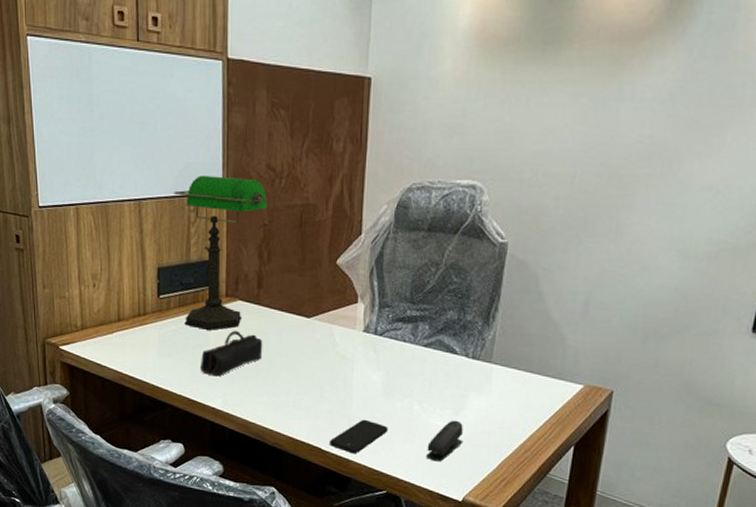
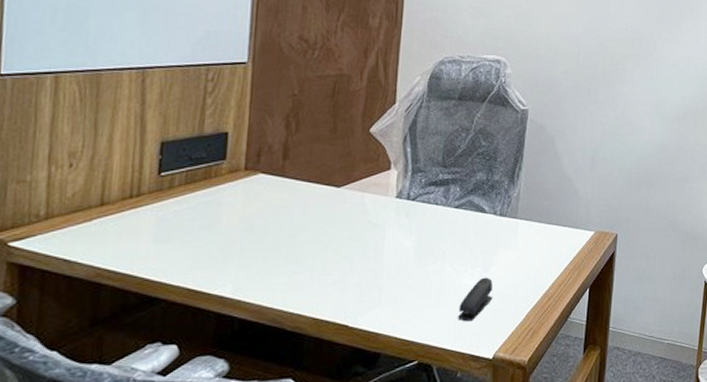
desk lamp: present [174,175,268,330] -> none [189,44,299,208]
pencil case: present [200,330,263,377] -> none [206,206,286,260]
smartphone: present [330,419,389,454] -> none [358,287,420,326]

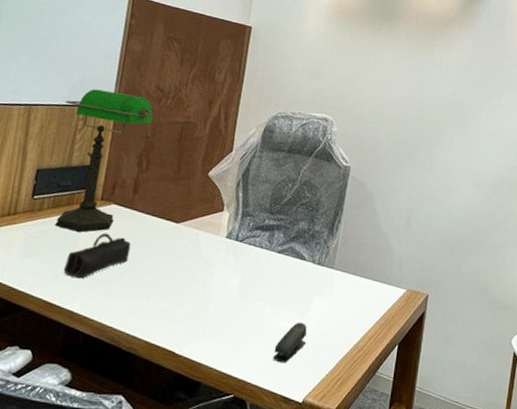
desk lamp: none [189,44,299,208] -> present [55,89,154,232]
pencil case: none [206,206,286,260] -> present [63,232,131,279]

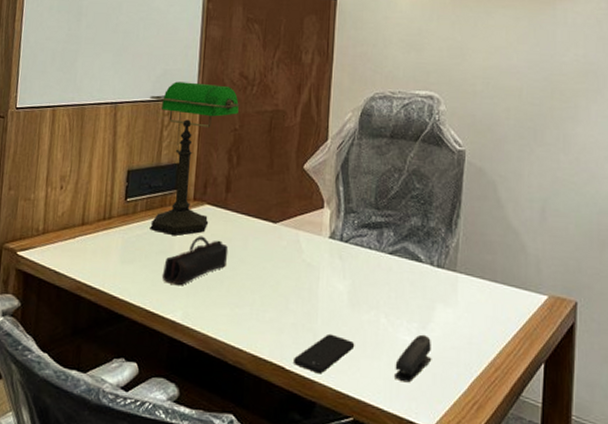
smartphone: none [184,322,241,358] -> present [294,333,355,374]

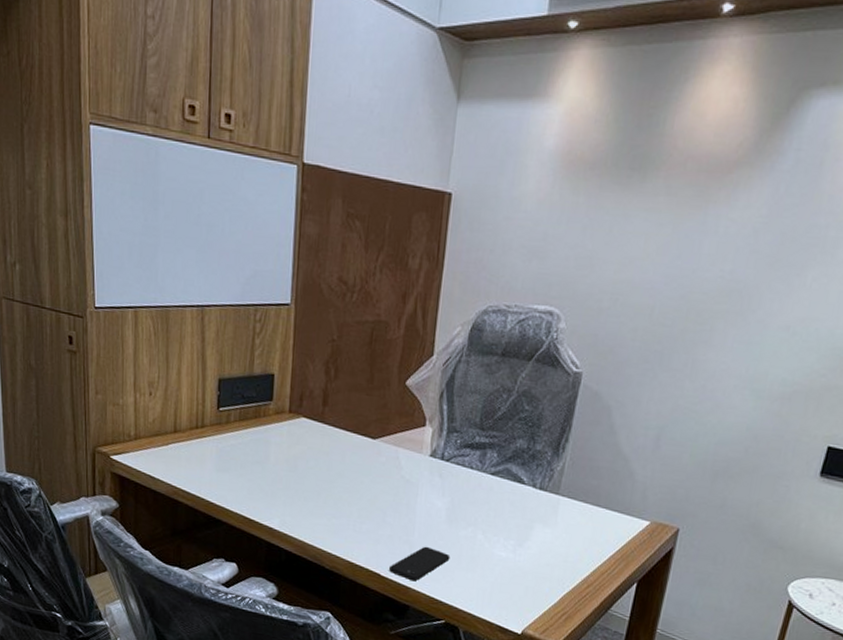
desk lamp: present [150,81,240,236] -> none [239,284,339,447]
pencil case: present [162,235,229,286] -> none [258,448,326,496]
stapler: present [393,334,432,383] -> none [486,551,527,593]

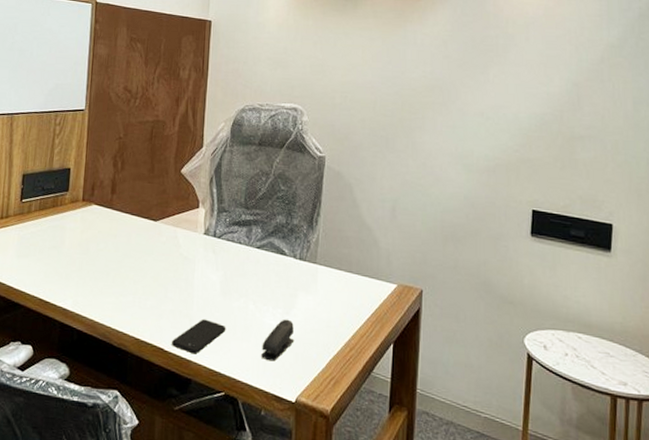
stapler: none [486,551,527,593] -> present [260,319,295,362]

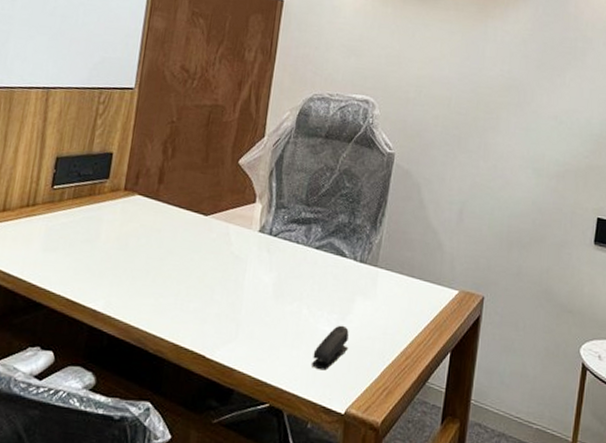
smartphone: present [172,319,226,354] -> none [215,323,276,363]

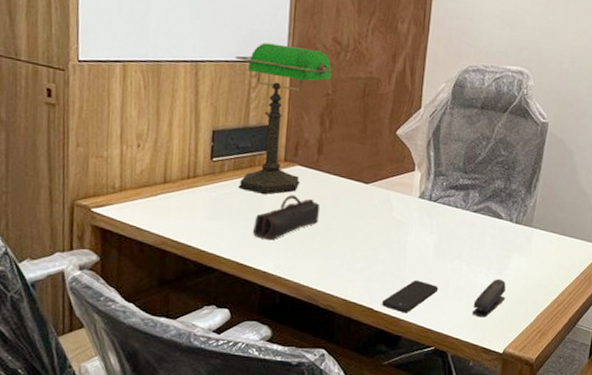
desk lamp: none [76,70,179,225] -> present [235,43,333,194]
pencil case: none [85,225,157,275] -> present [252,194,321,241]
smartphone: none [215,323,276,363] -> present [382,280,439,313]

